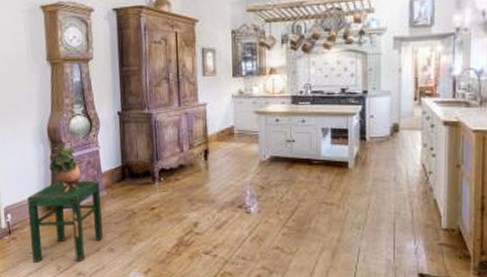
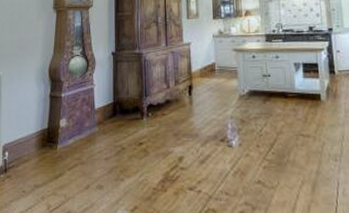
stool: present [27,180,103,263] -> none [25,117,93,202]
potted plant: present [49,146,81,193] -> none [47,84,76,130]

